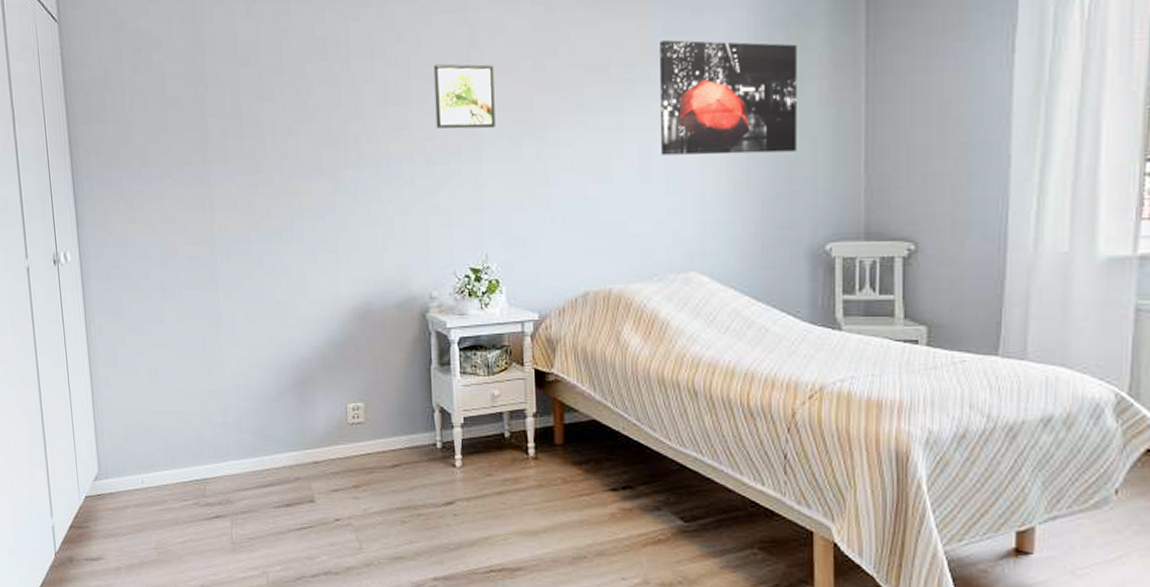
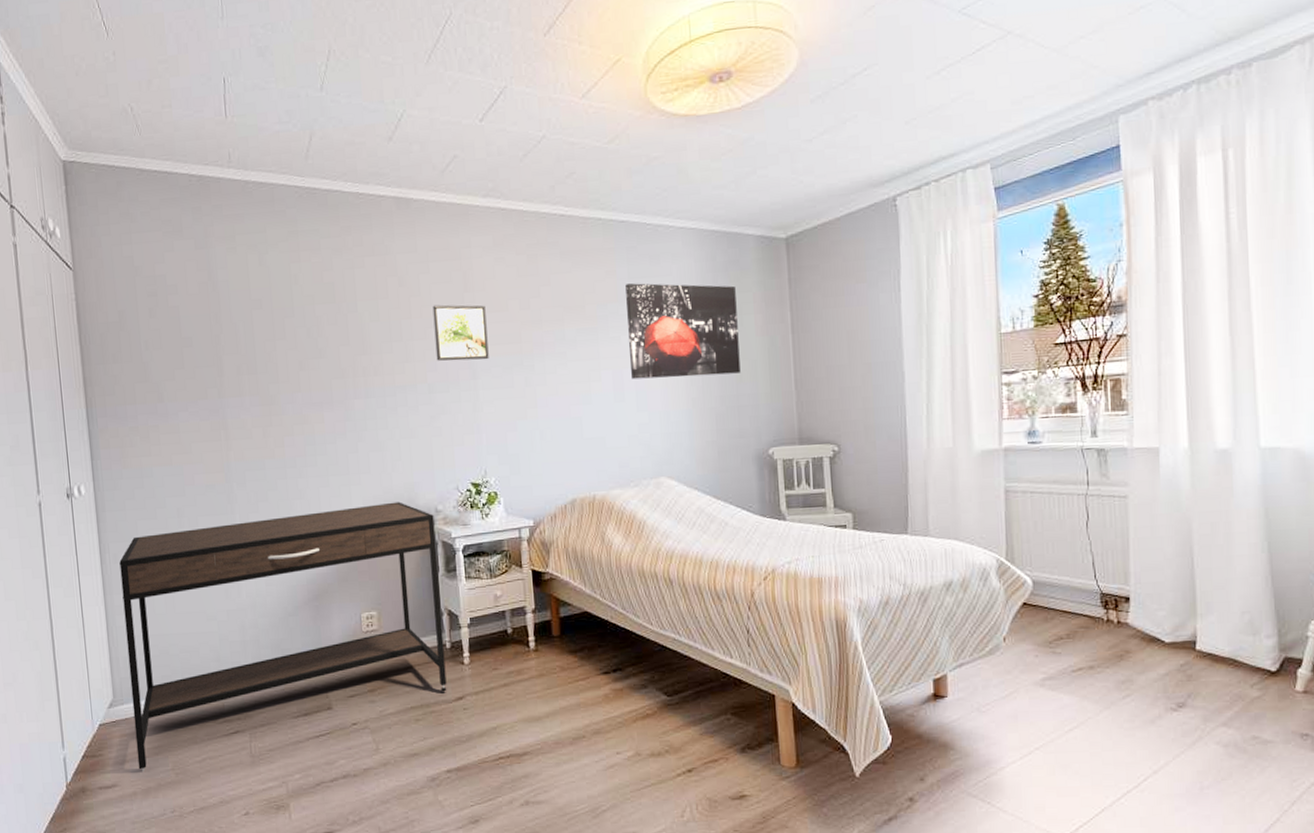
desk: none [104,285,436,548] -> present [119,501,447,772]

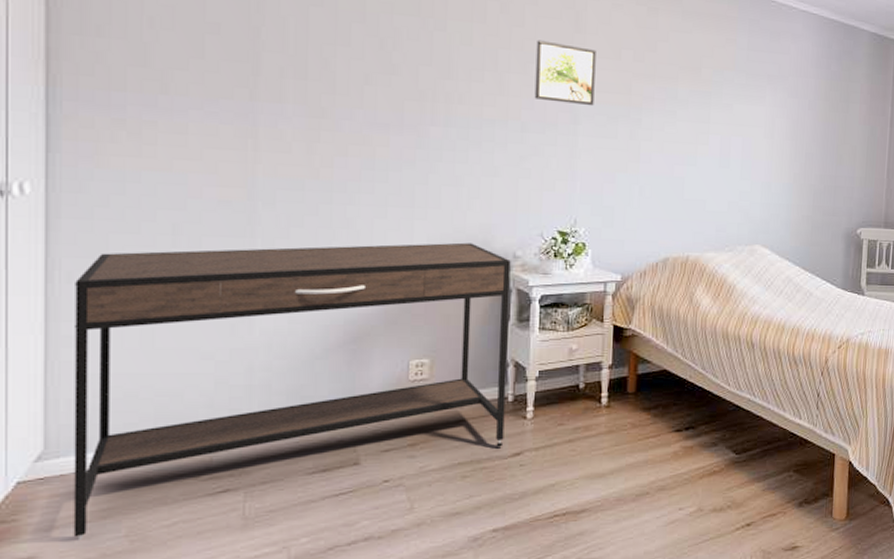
wall art: present [625,283,741,380] -> none [738,55,846,156]

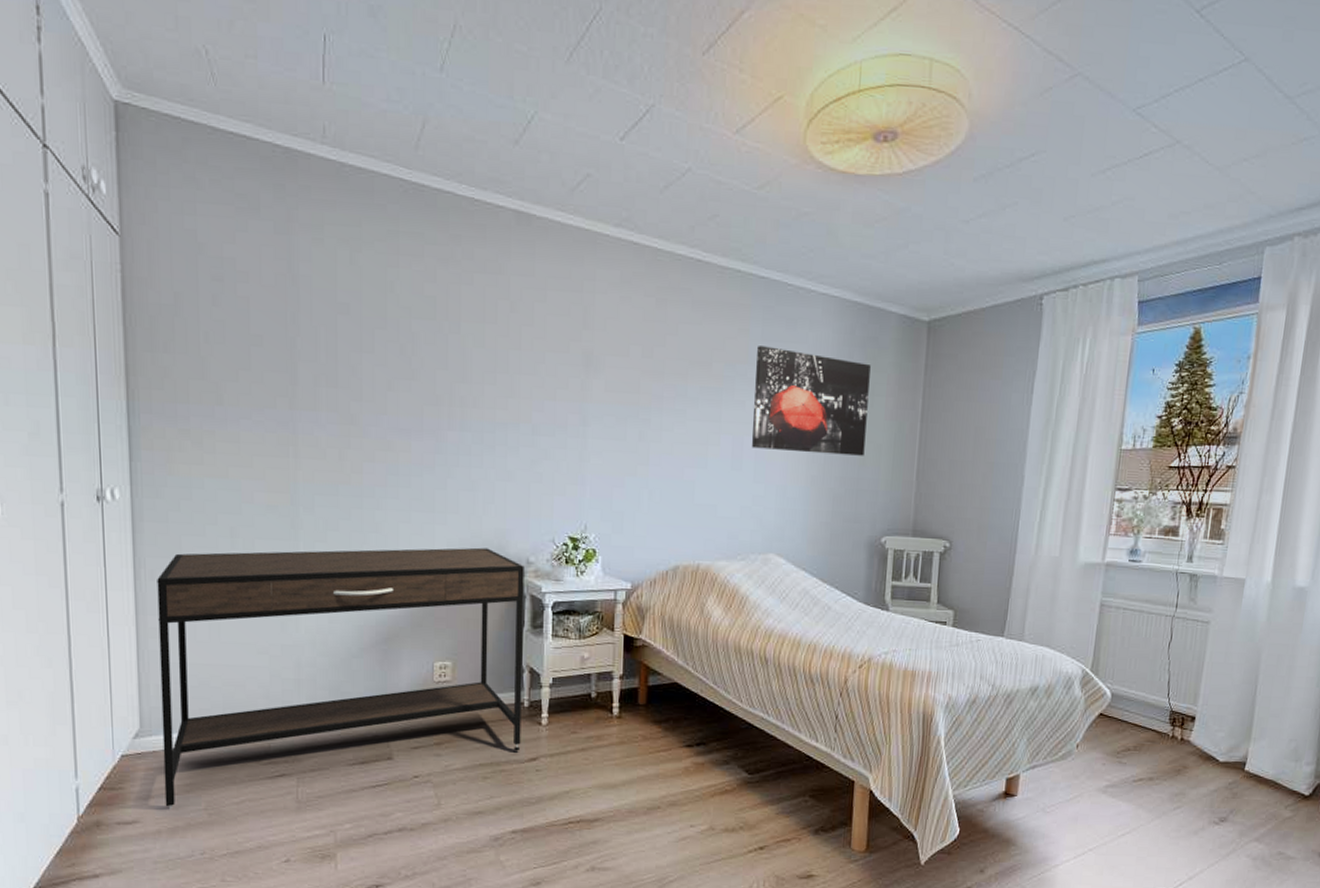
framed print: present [534,40,596,106] -> none [544,339,604,407]
wall art: none [738,55,846,156] -> present [751,346,871,456]

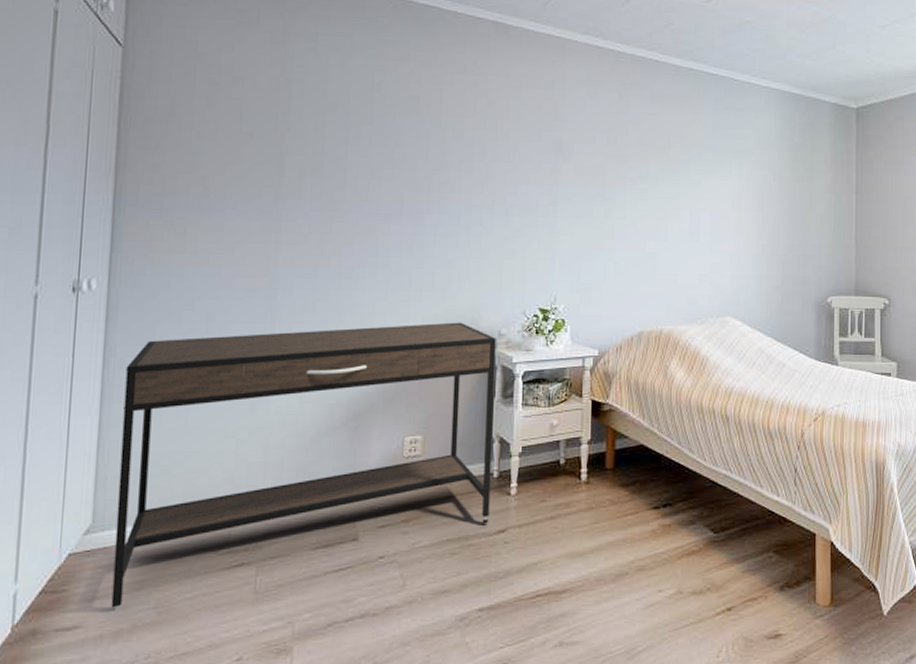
wall art: present [751,346,871,456] -> none [707,132,809,225]

